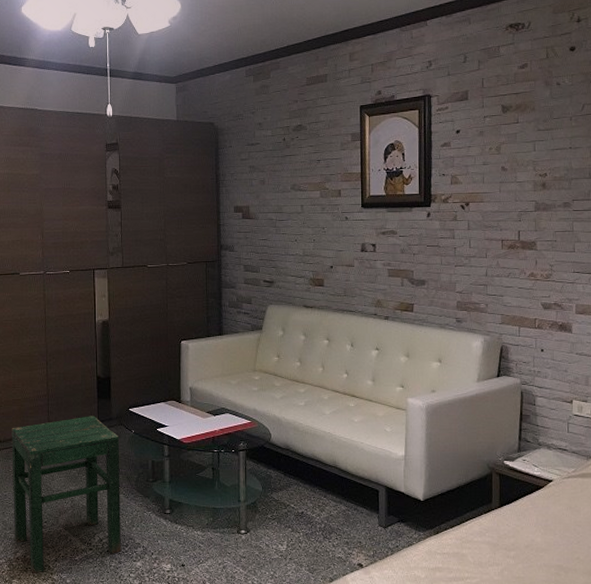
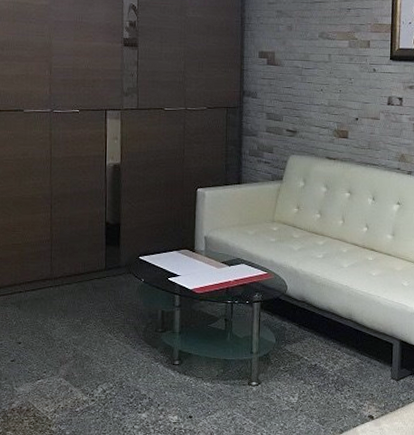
stool: present [11,416,121,574] -> none [9,263,128,426]

